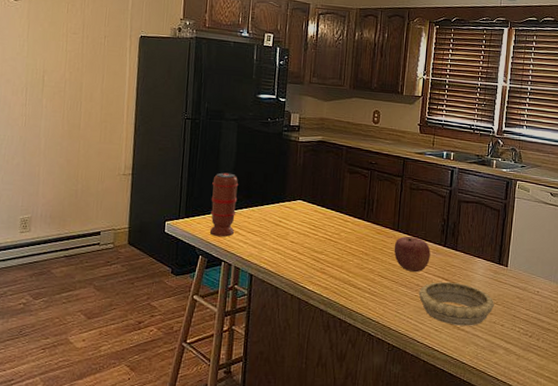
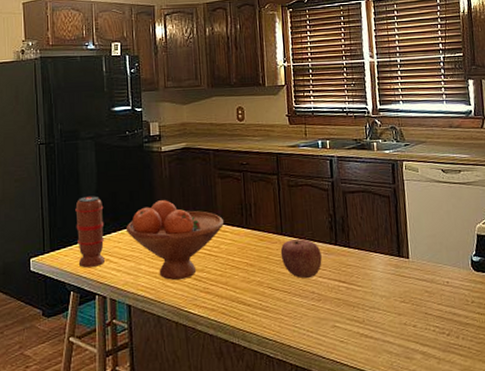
fruit bowl: none [256,185,348,258] -> present [125,200,225,280]
decorative bowl: present [418,281,495,326] -> none [315,284,403,333]

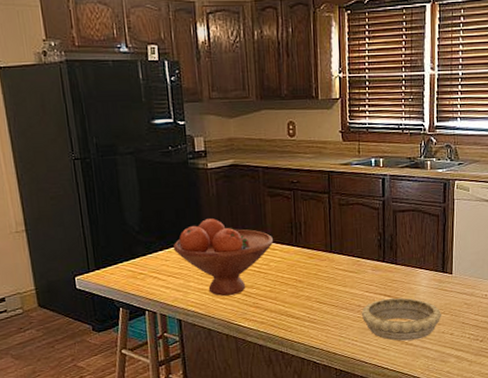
spice grinder: present [75,196,105,267] -> none [118,214,153,285]
apple: present [280,239,322,279] -> none [329,256,369,294]
decorative bowl: none [315,284,403,333] -> present [361,297,442,341]

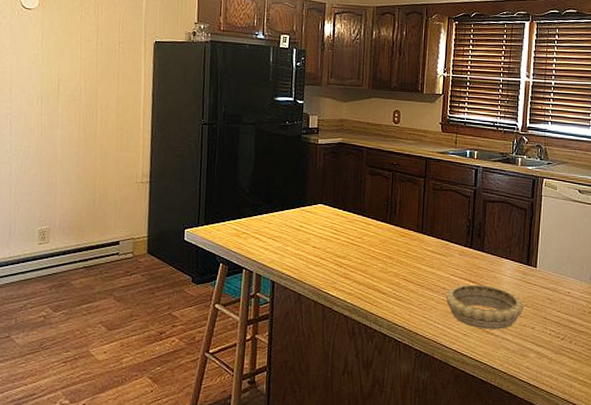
fruit bowl: present [173,218,274,296] -> none [277,189,370,263]

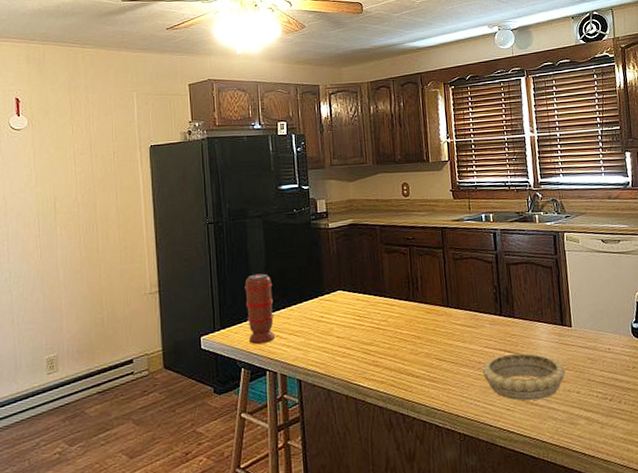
spice grinder: none [229,178,258,243] -> present [244,273,275,344]

